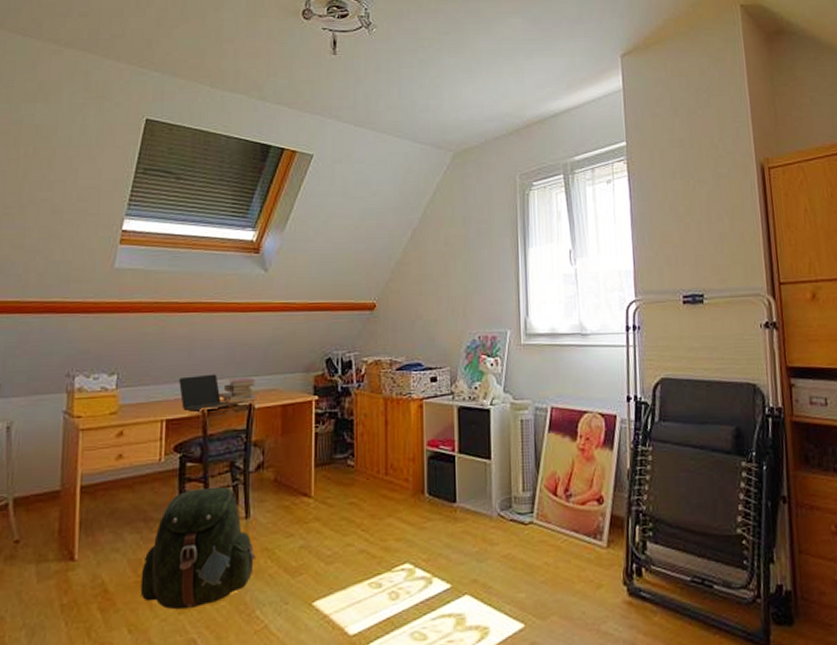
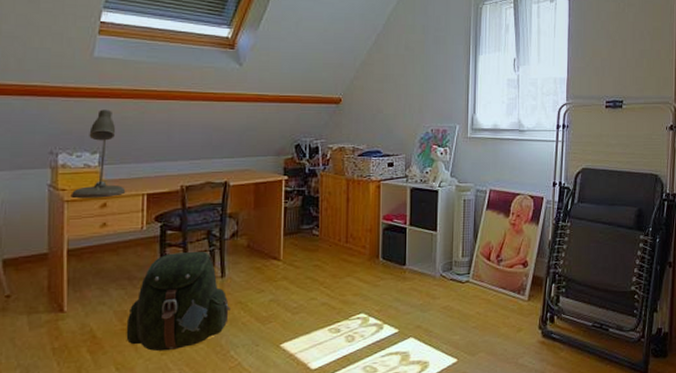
desk lamp: none [87,325,143,426] -> present [72,109,125,198]
laptop: present [179,373,239,412] -> none [159,155,216,187]
books: present [218,377,256,404] -> none [196,158,231,181]

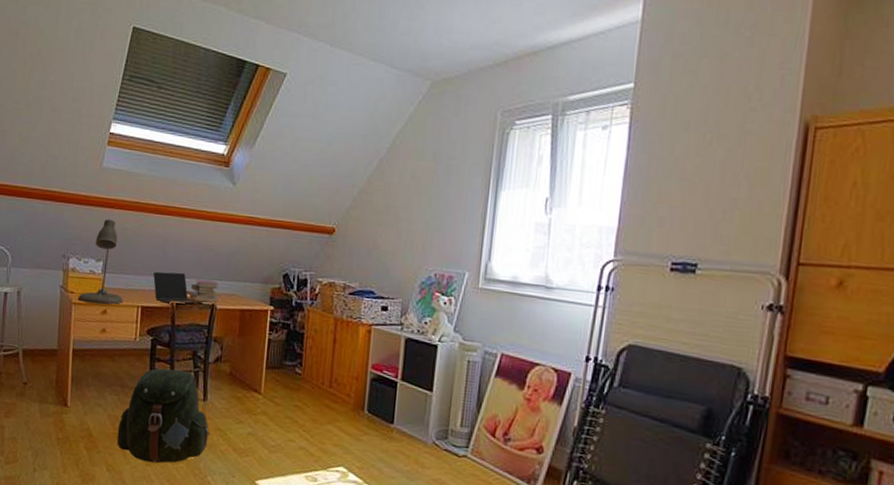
laptop: none [159,155,216,187] -> present [153,271,204,305]
books: none [196,158,231,181] -> present [186,278,219,303]

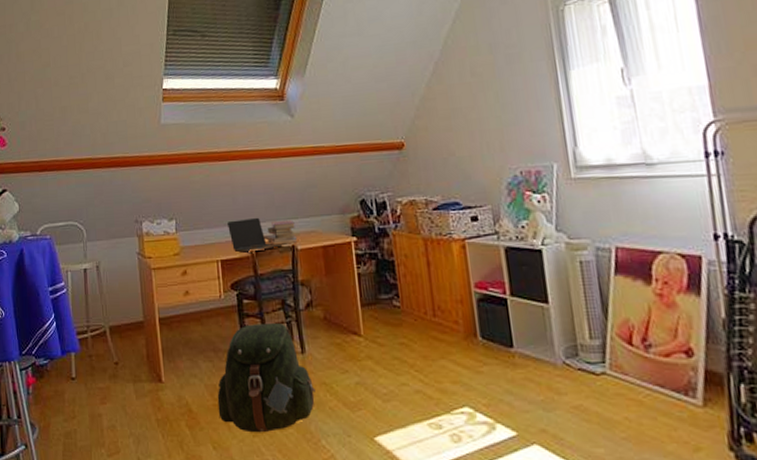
desk lamp: present [79,219,123,305] -> none [157,175,201,265]

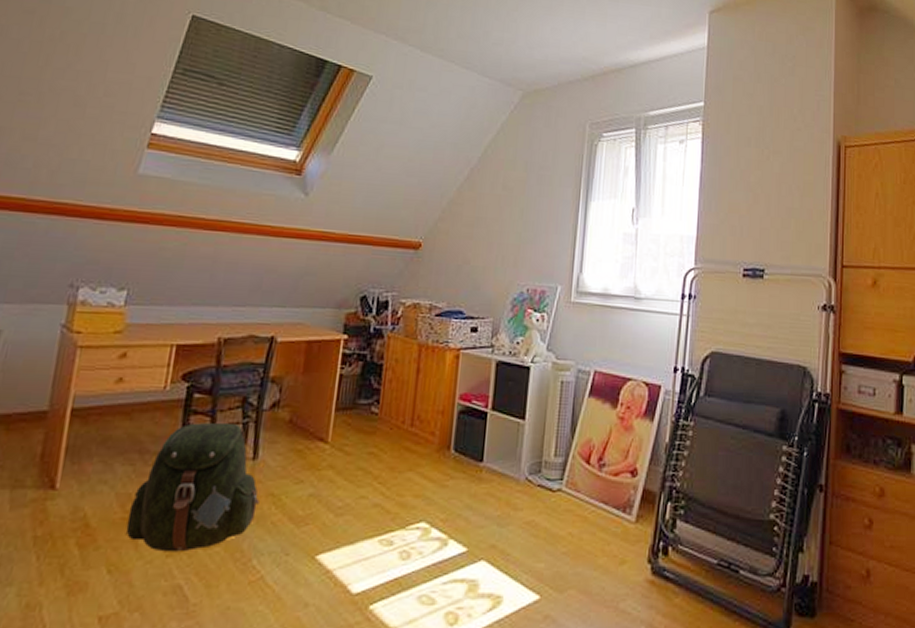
laptop: present [227,217,283,253] -> none [195,300,260,340]
books: present [263,219,298,245] -> none [238,306,281,335]

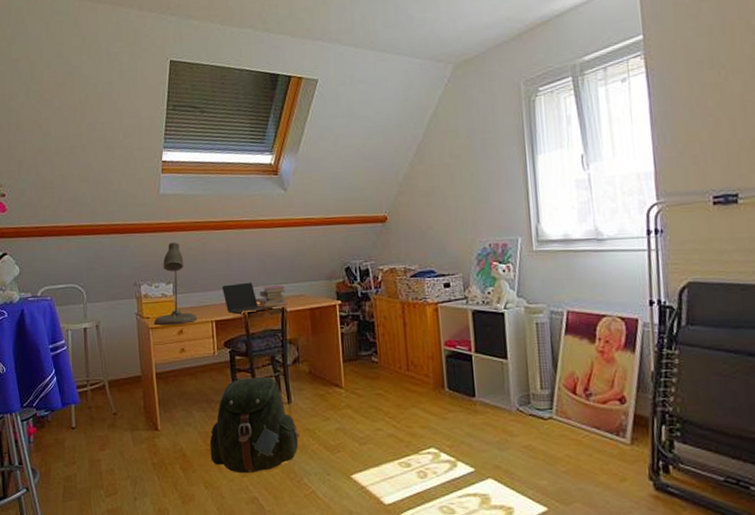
desk lamp: none [87,237,151,345] -> present [154,242,196,325]
laptop: none [195,300,260,340] -> present [222,282,274,314]
books: none [238,306,281,335] -> present [255,284,287,307]

